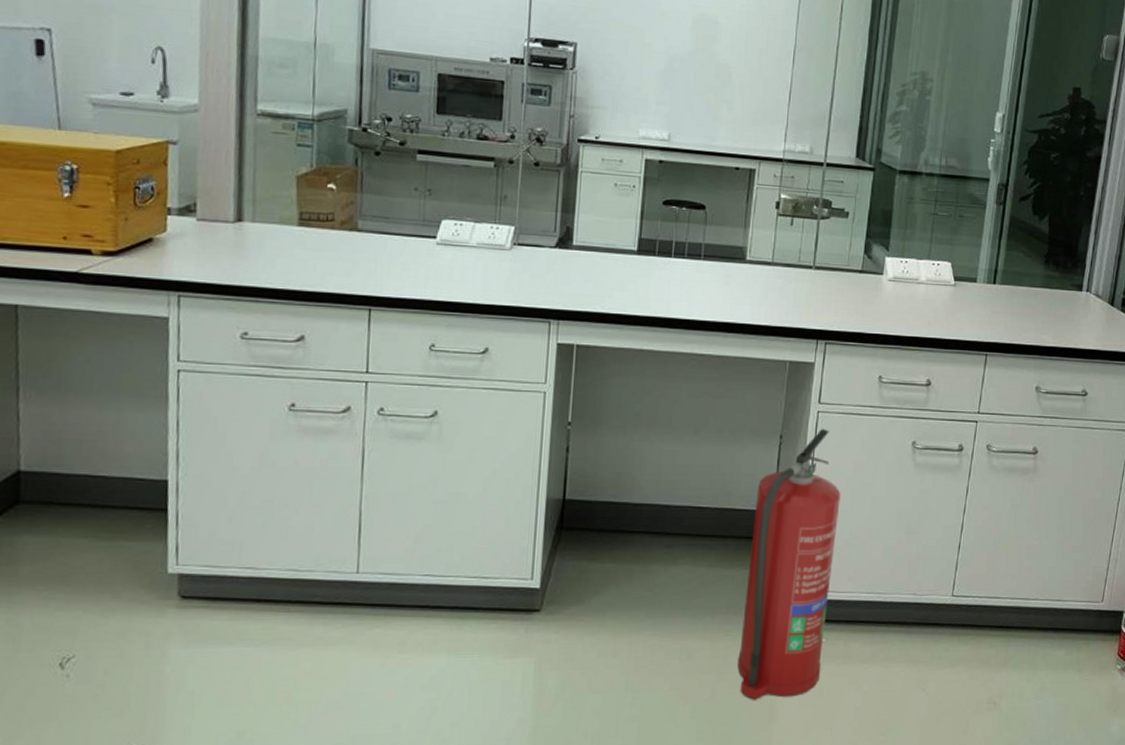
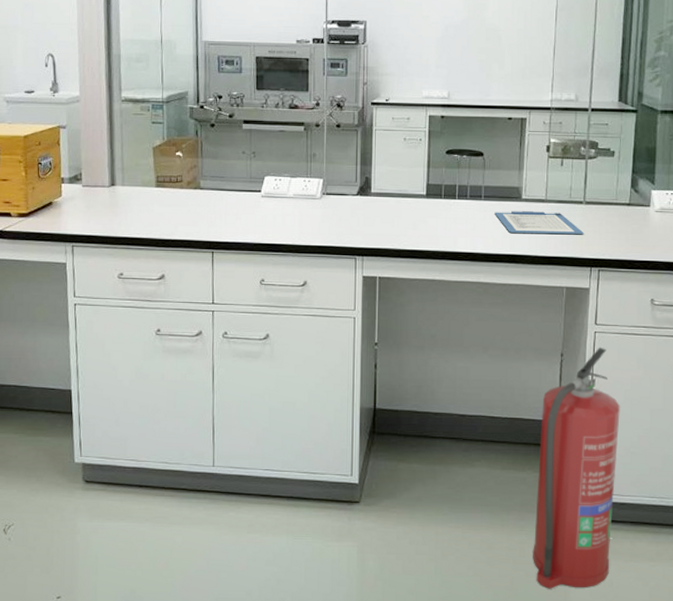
clipboard: none [714,273,812,304] -> present [494,211,584,235]

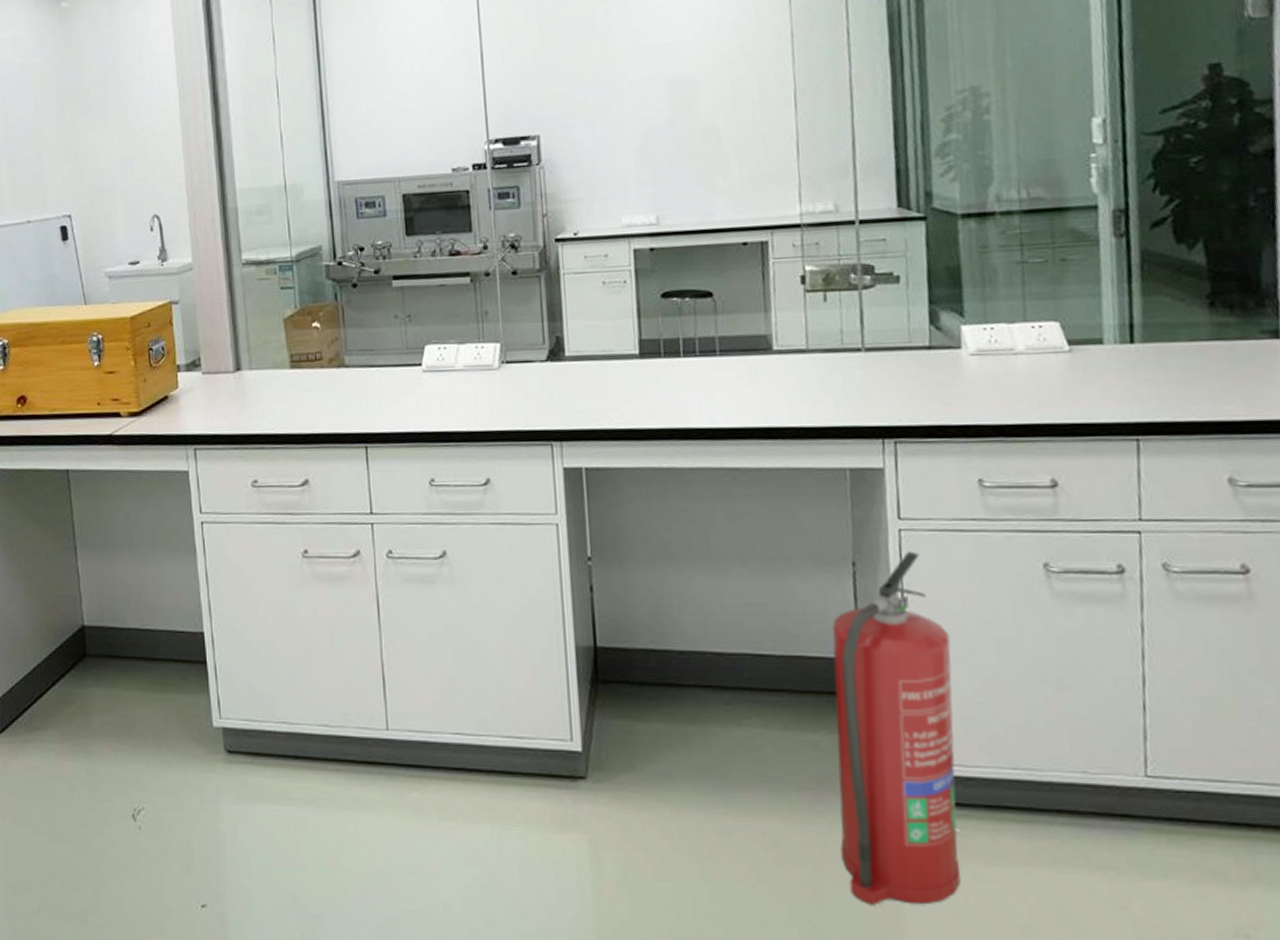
clipboard: present [494,211,584,235] -> none [736,365,867,398]

